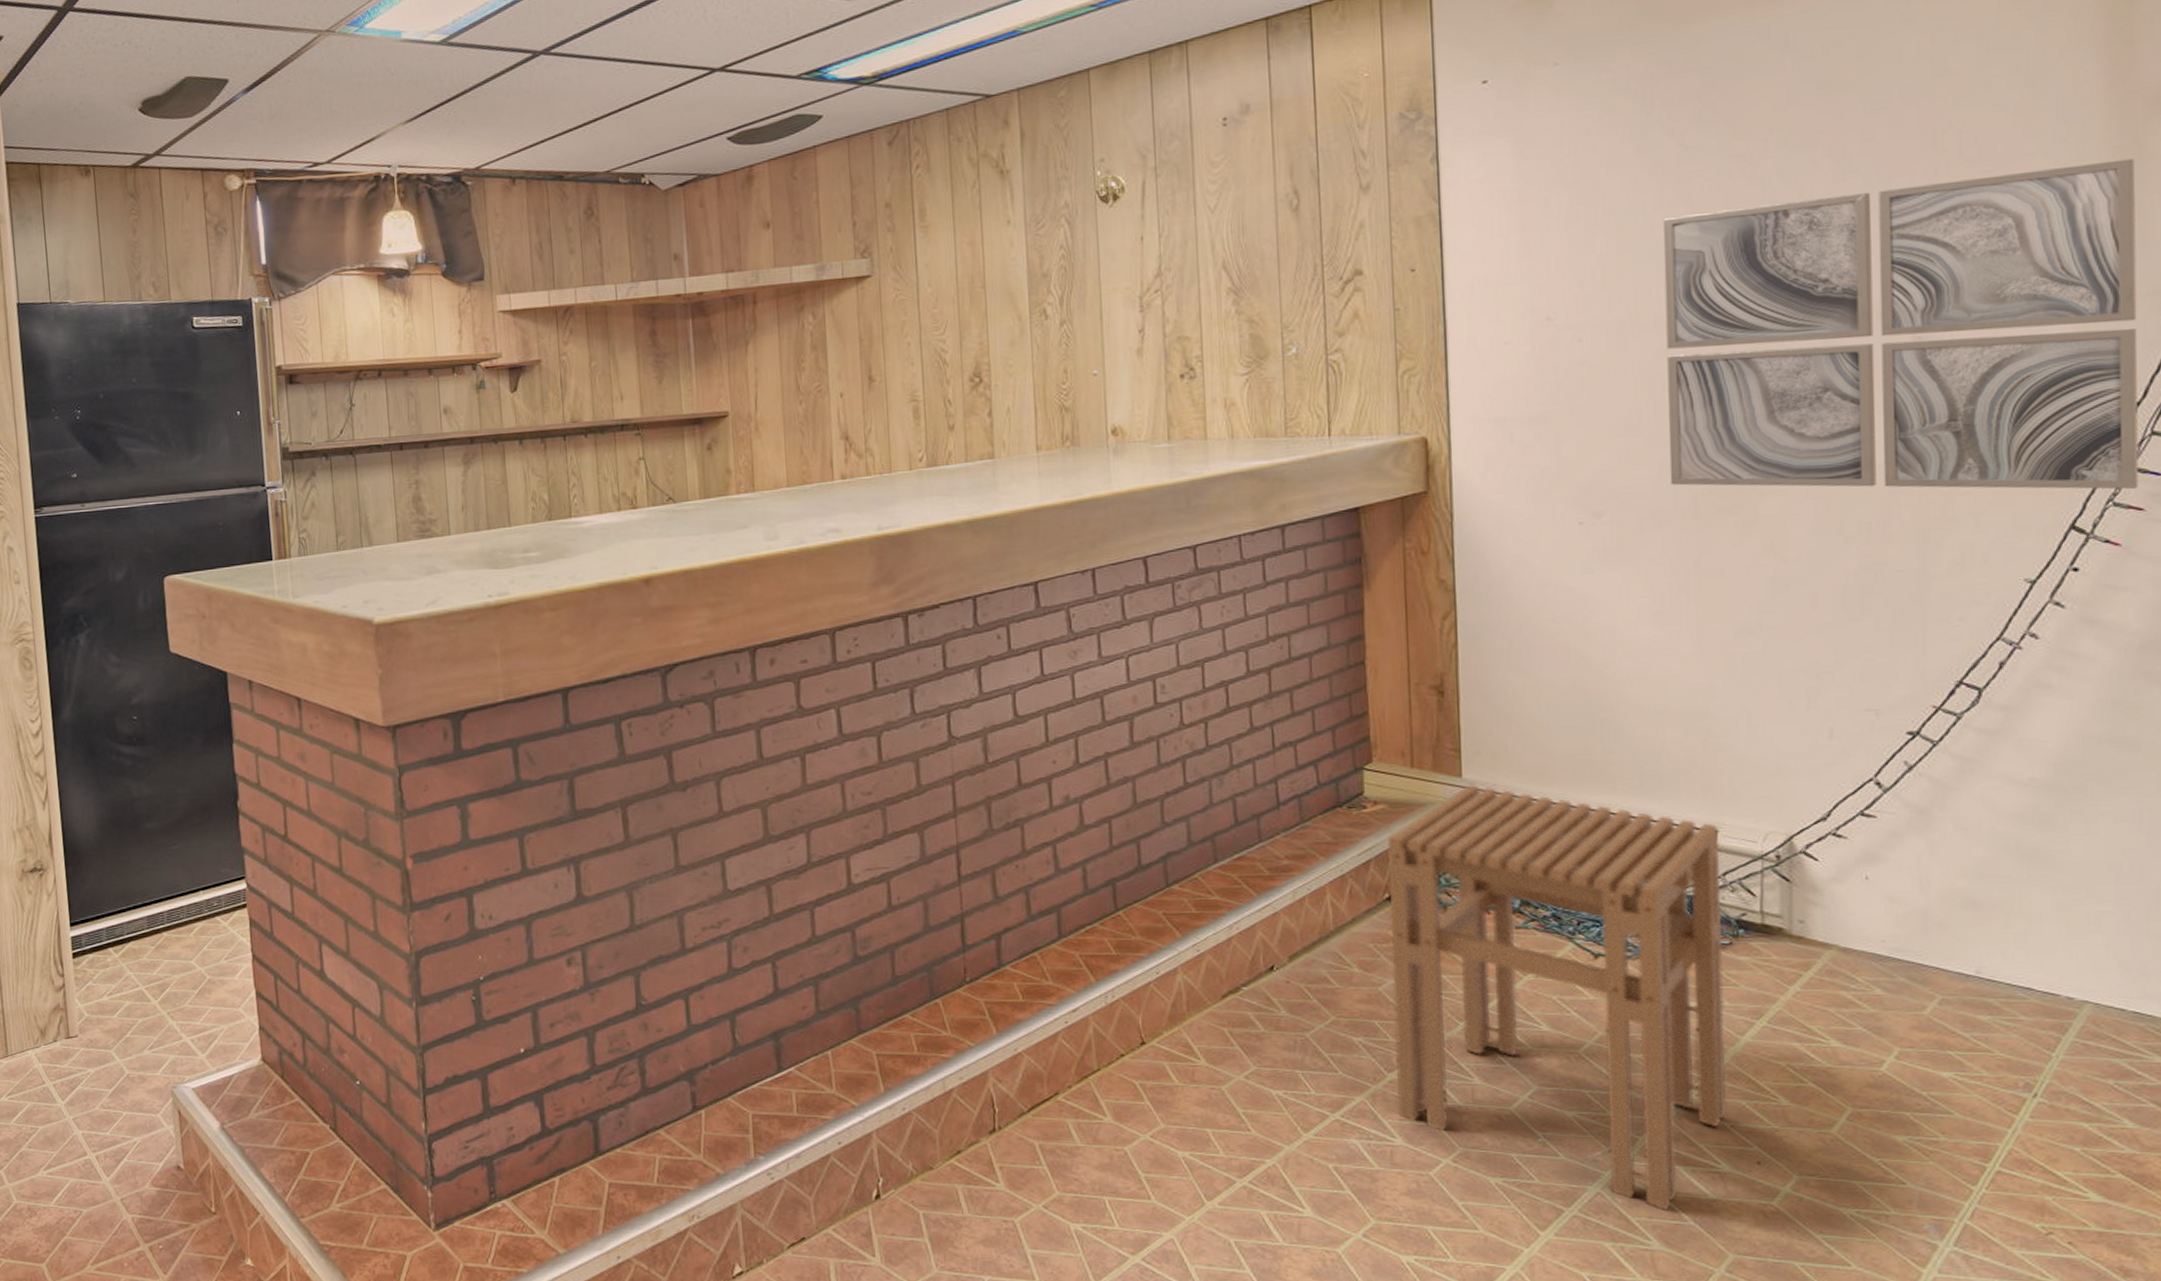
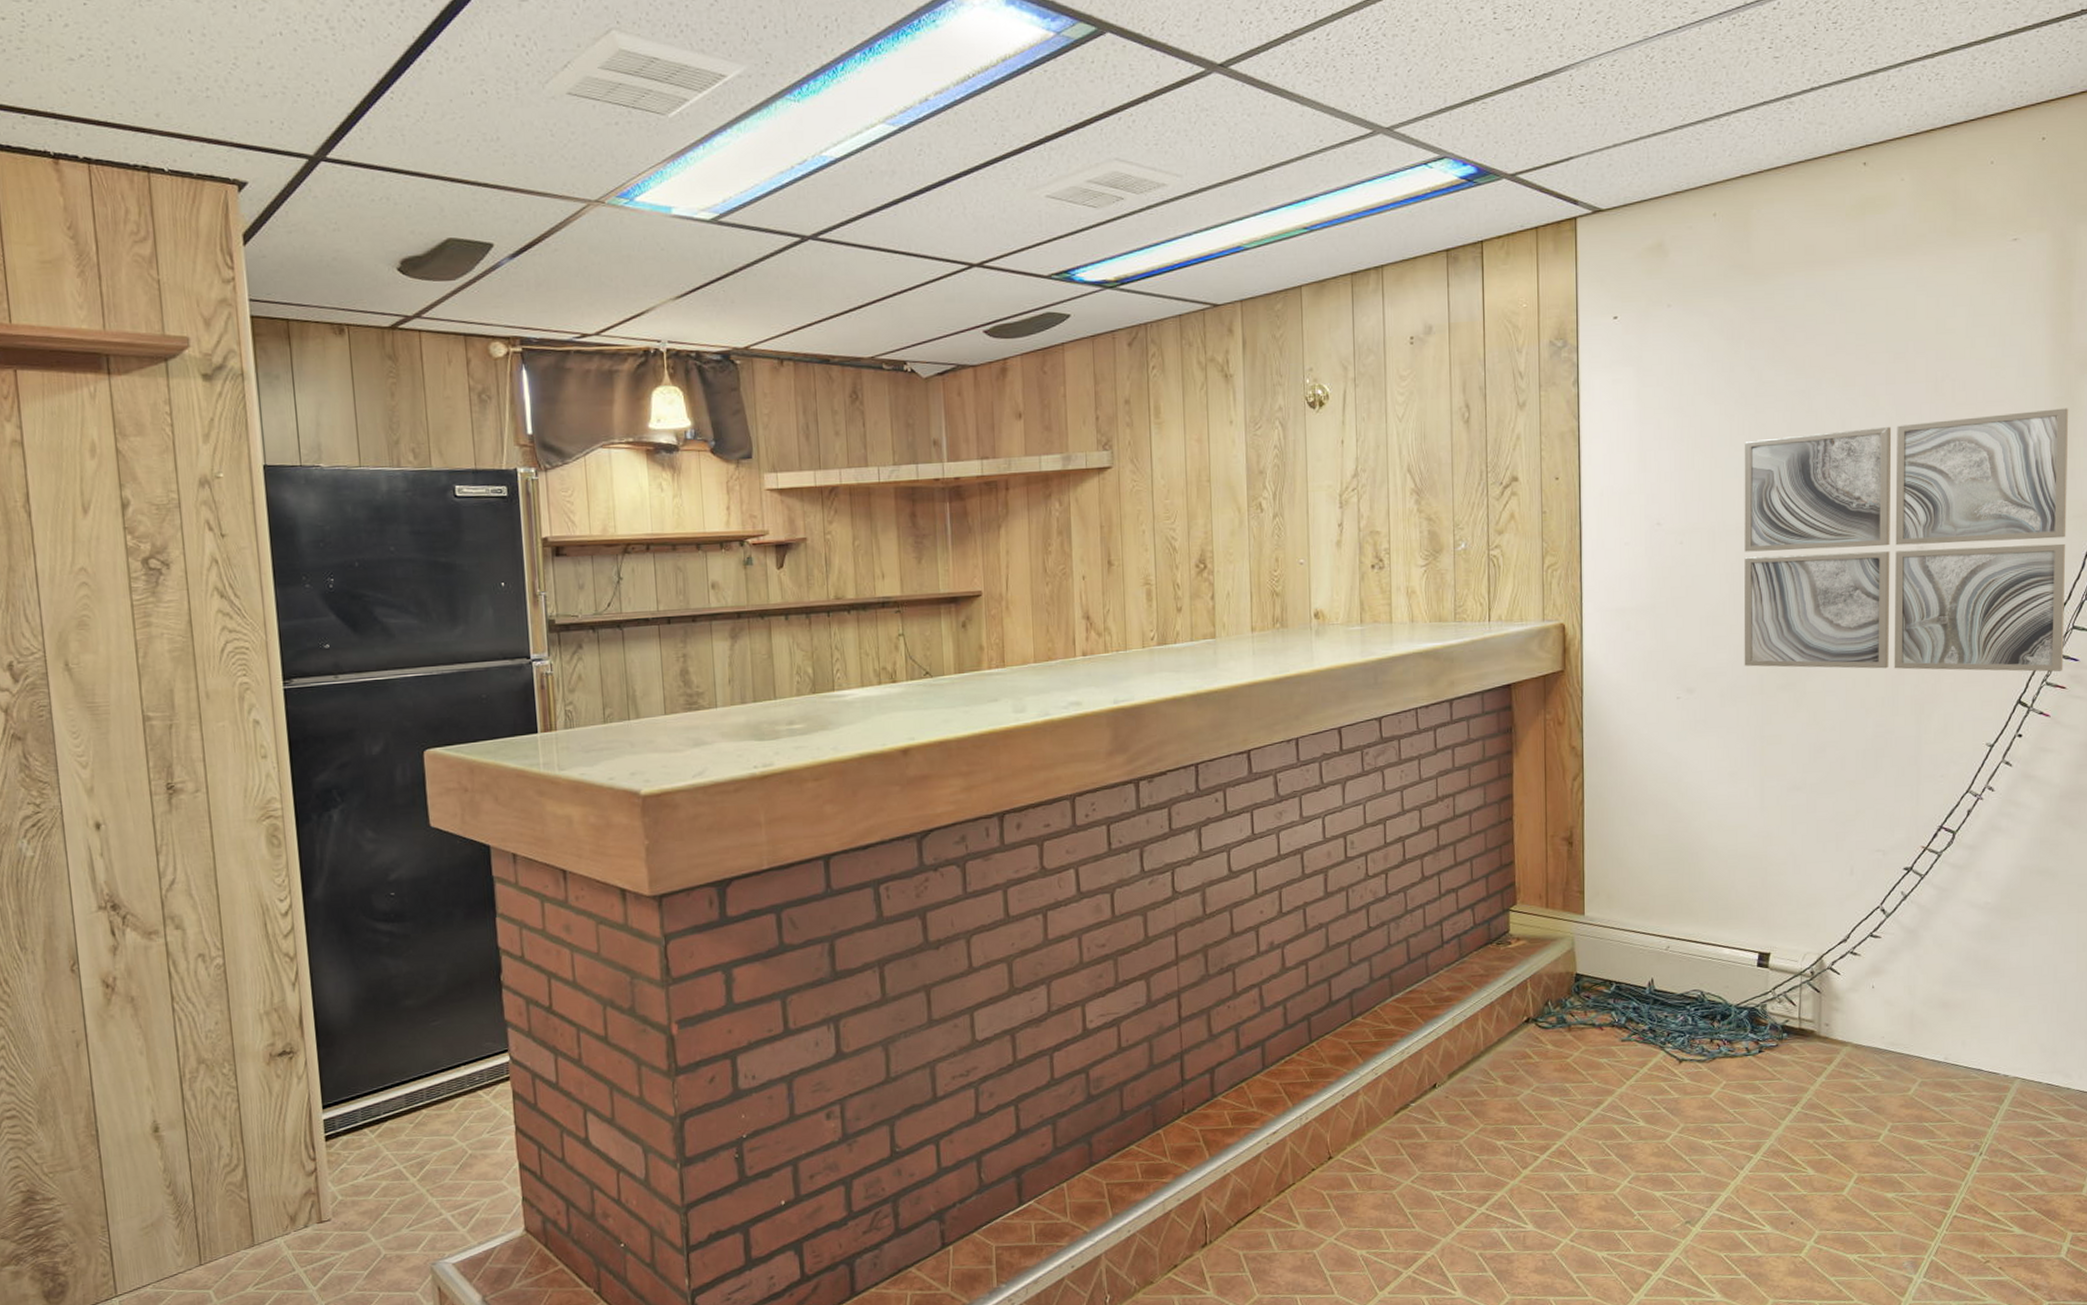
stool: present [1387,785,1728,1210] -> none [1526,921,1772,1268]

